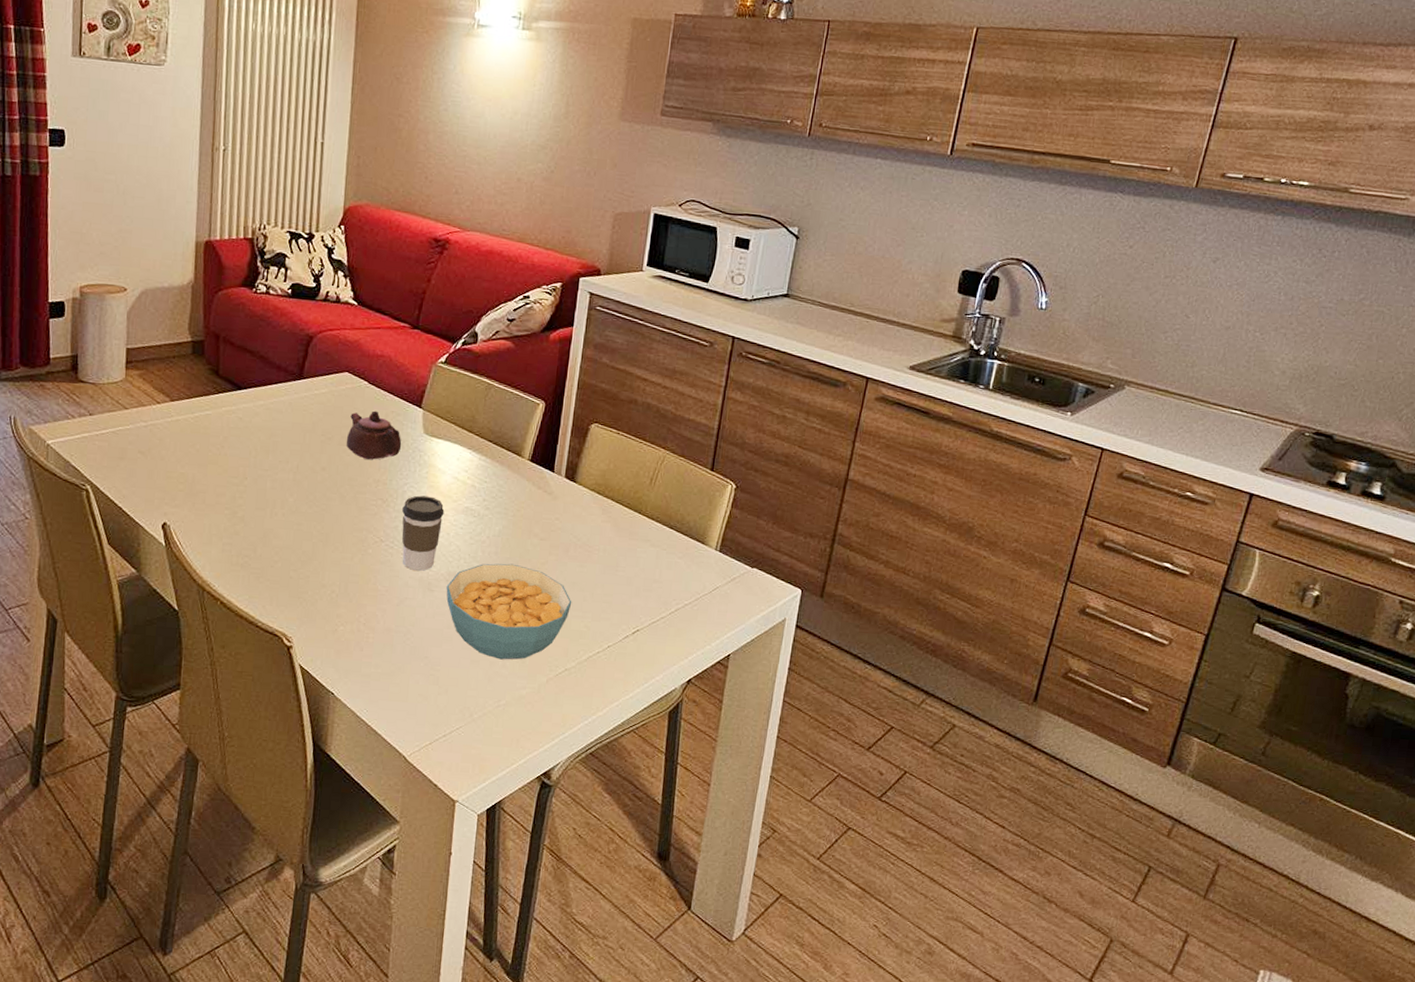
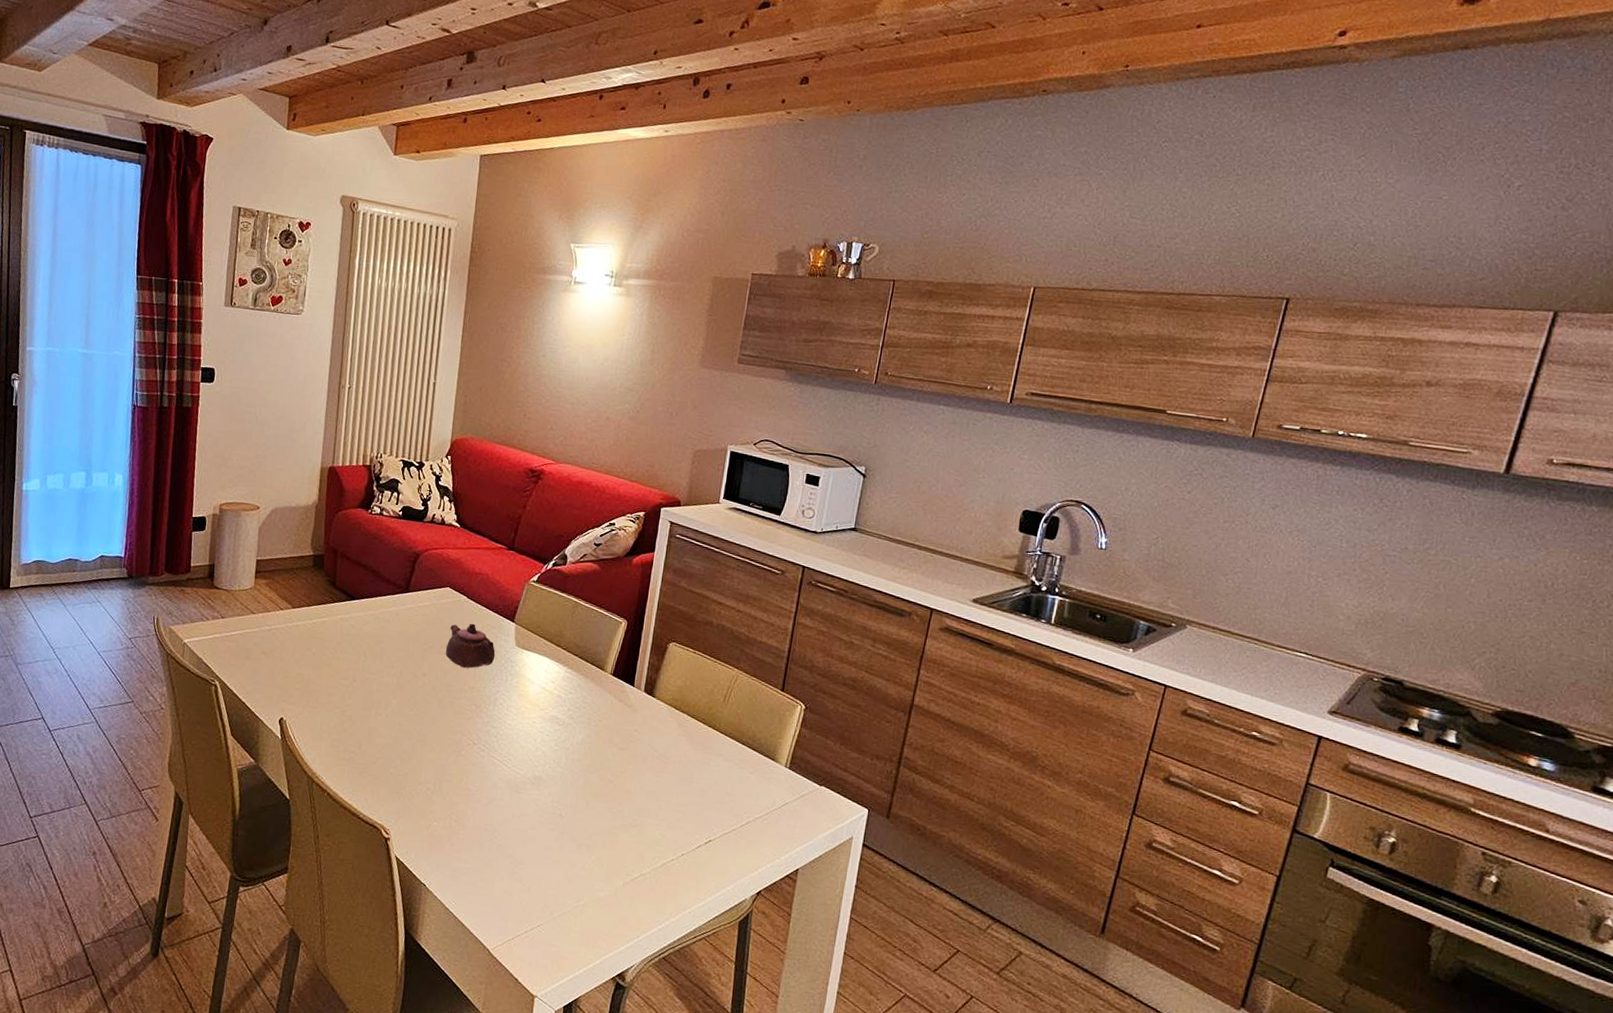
coffee cup: present [401,495,445,571] -> none [492,702,532,774]
cereal bowl: present [446,563,572,660] -> none [531,769,649,863]

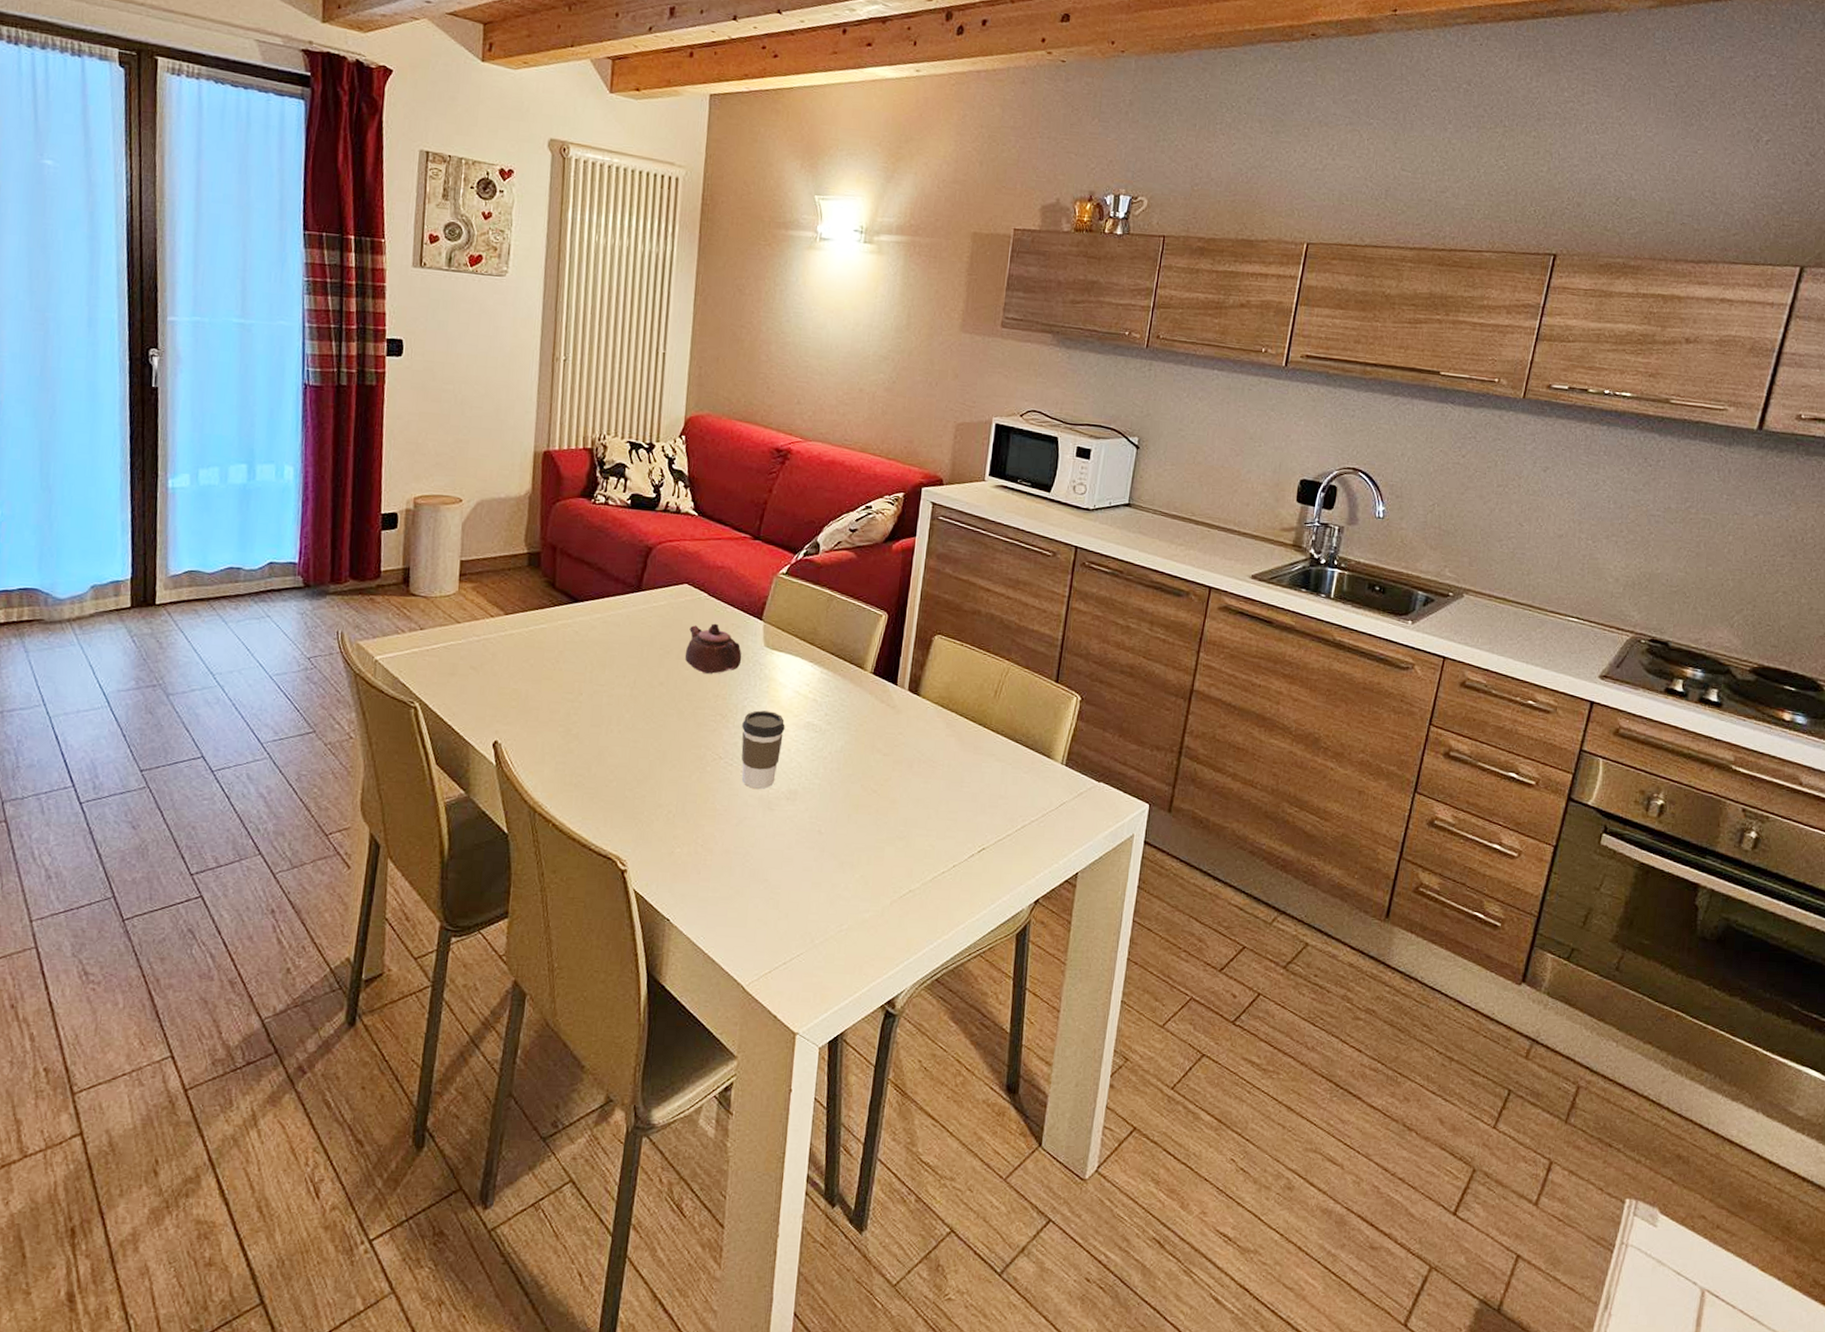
coffee cup: none [492,702,532,774] -> present [741,710,785,789]

